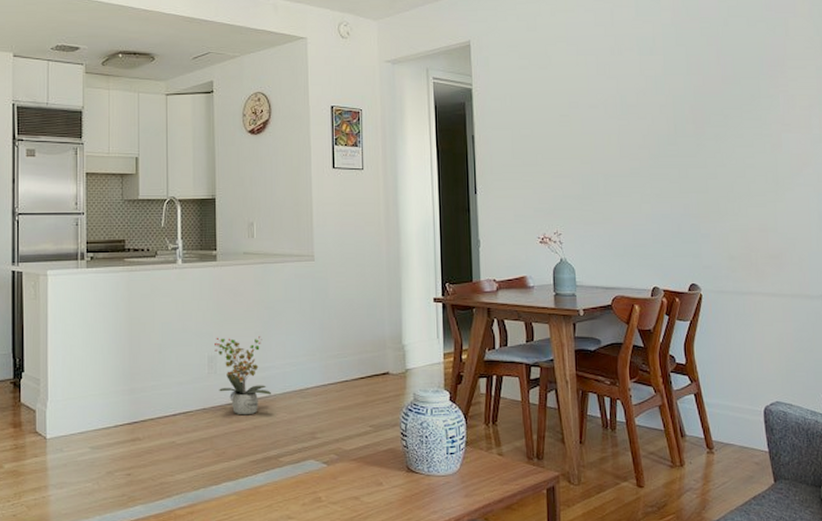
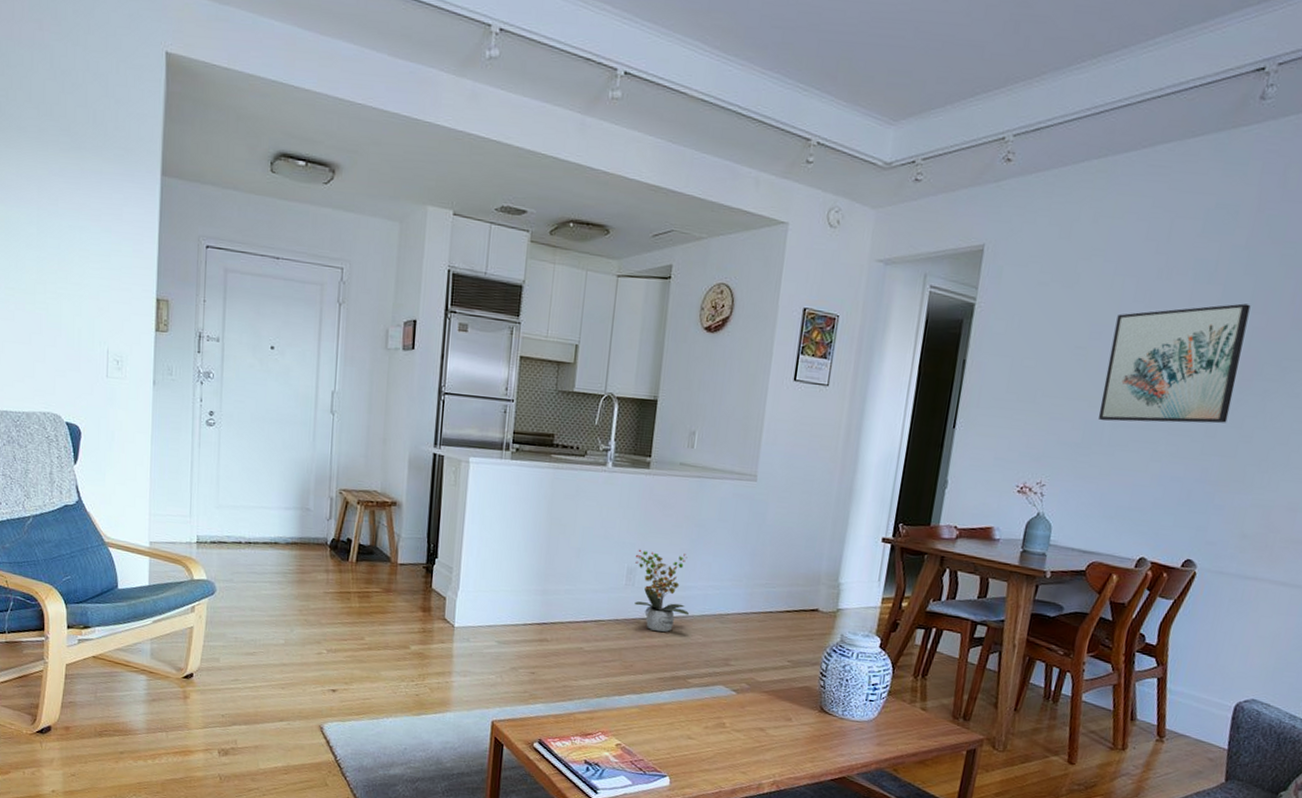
wall art: none [587,68,694,174] -> present [1099,303,1251,424]

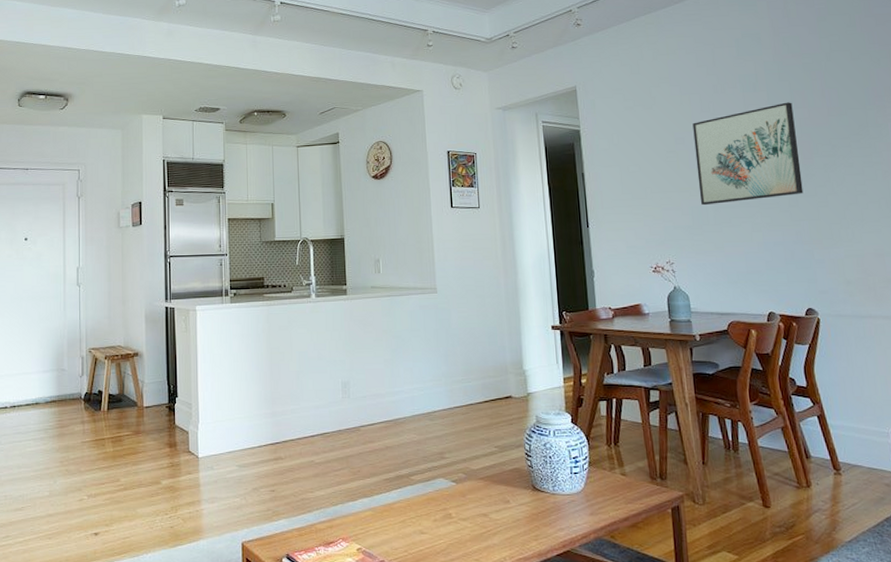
potted plant: present [634,549,690,633] -> none [347,363,402,437]

